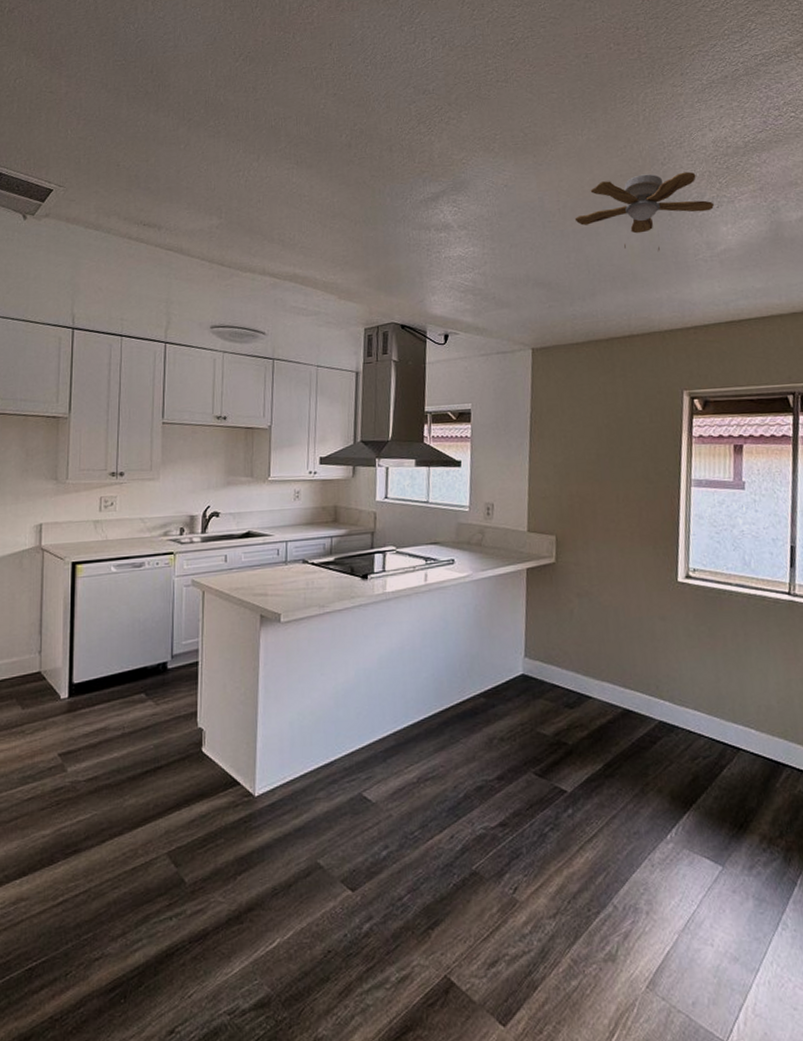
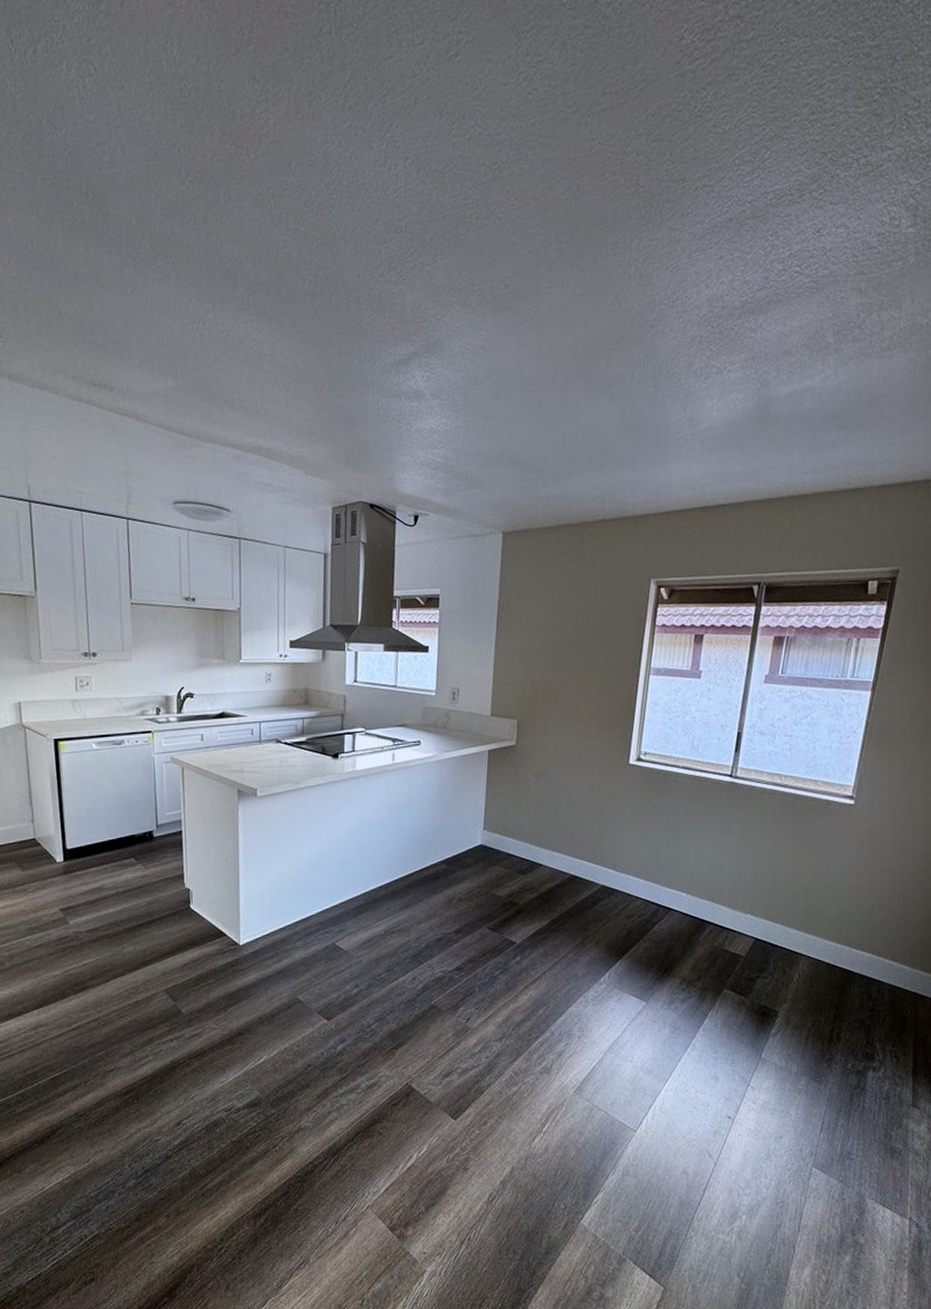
ceiling fan: present [574,171,714,251] -> none [554,336,701,427]

